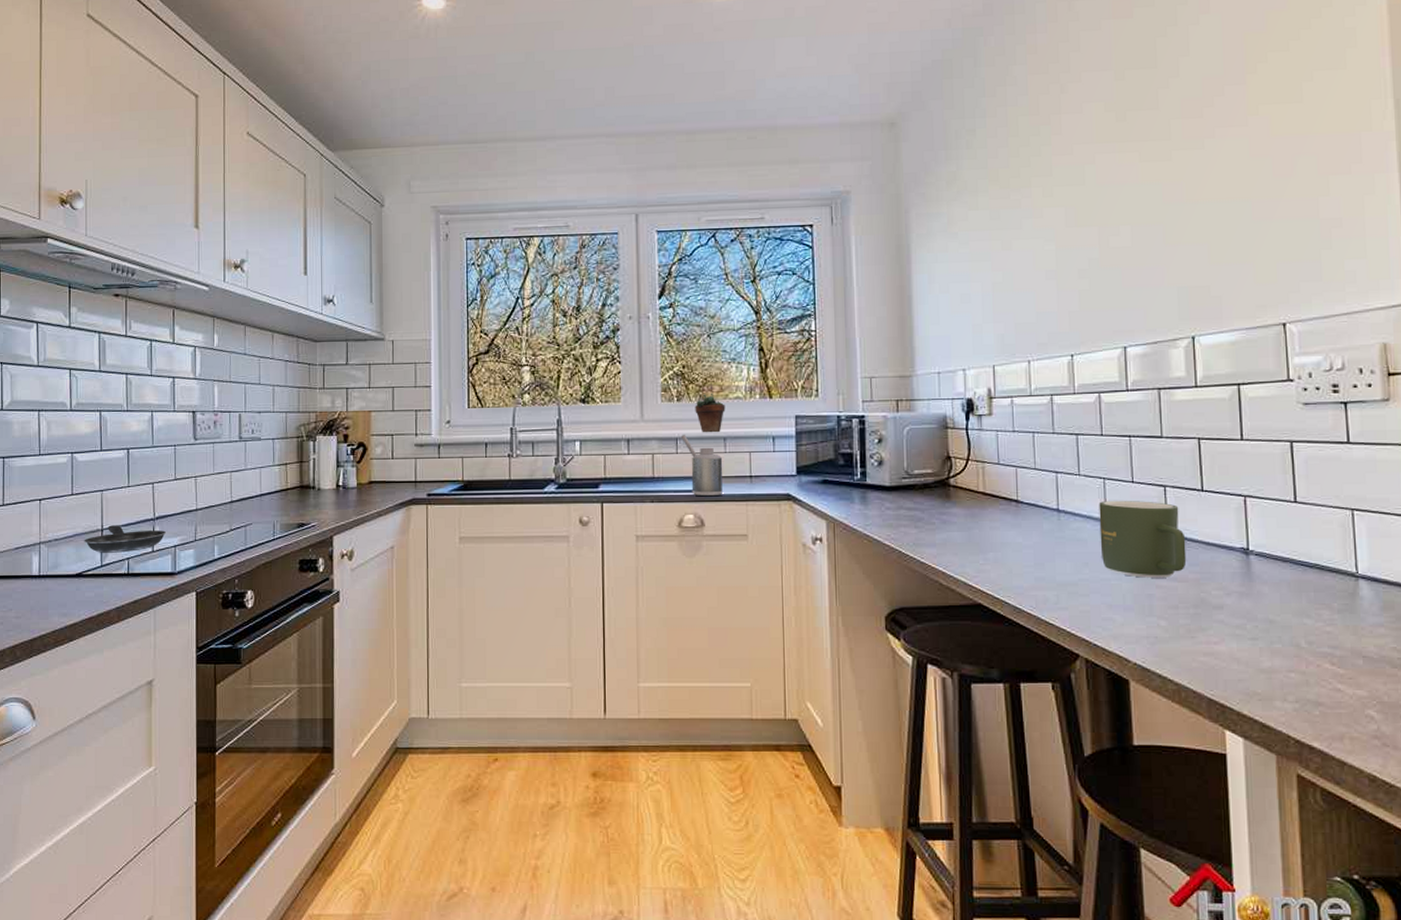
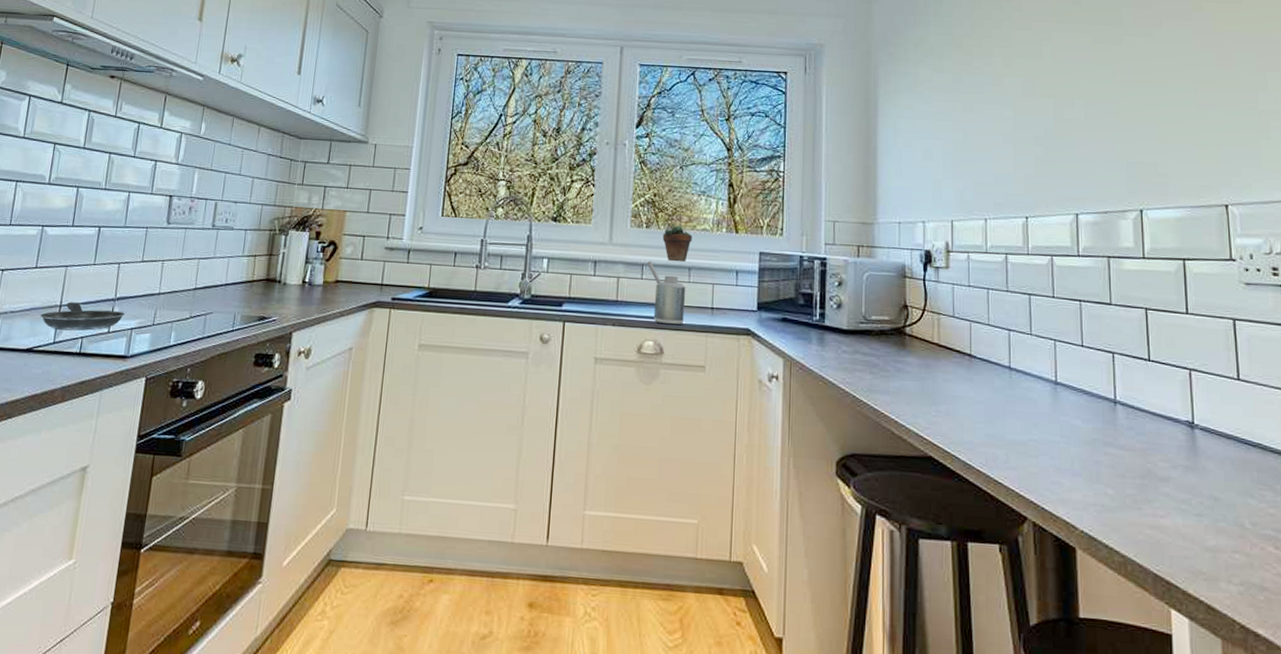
mug: present [1099,500,1187,578] -> none [1049,362,1134,445]

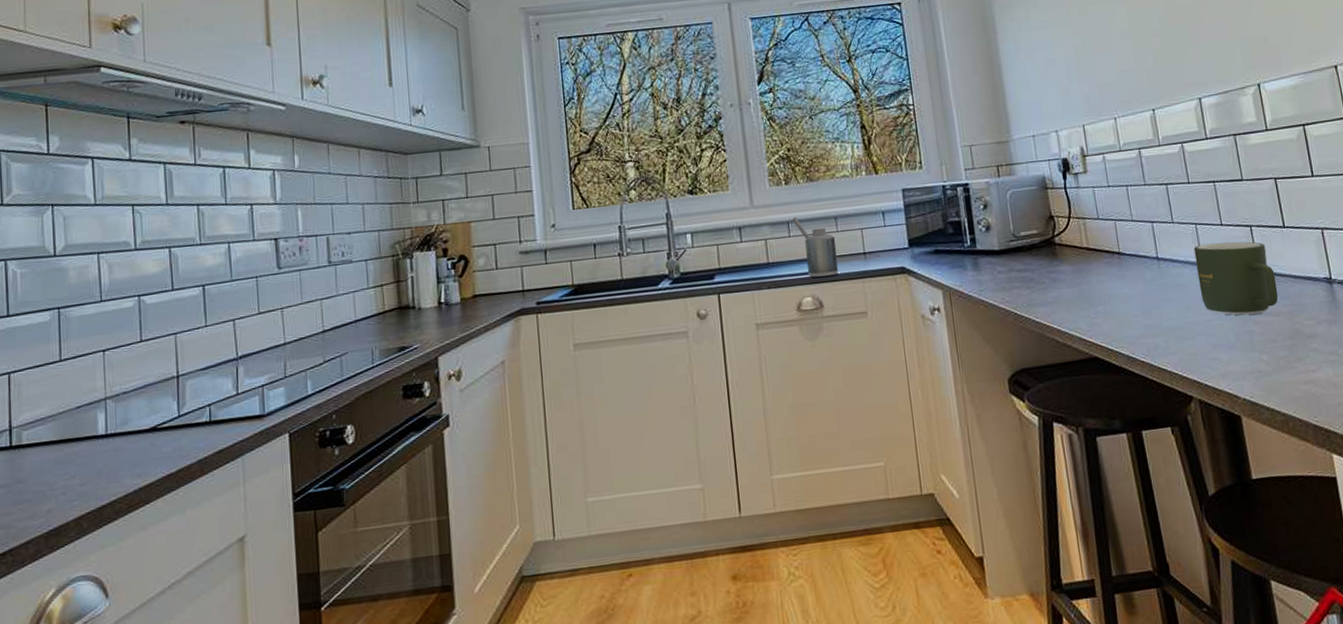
frying pan: present [40,302,126,331] -> none [157,369,252,403]
succulent plant: present [662,214,693,262] -> none [803,164,834,214]
mug: none [1049,362,1134,445] -> present [1193,241,1279,316]

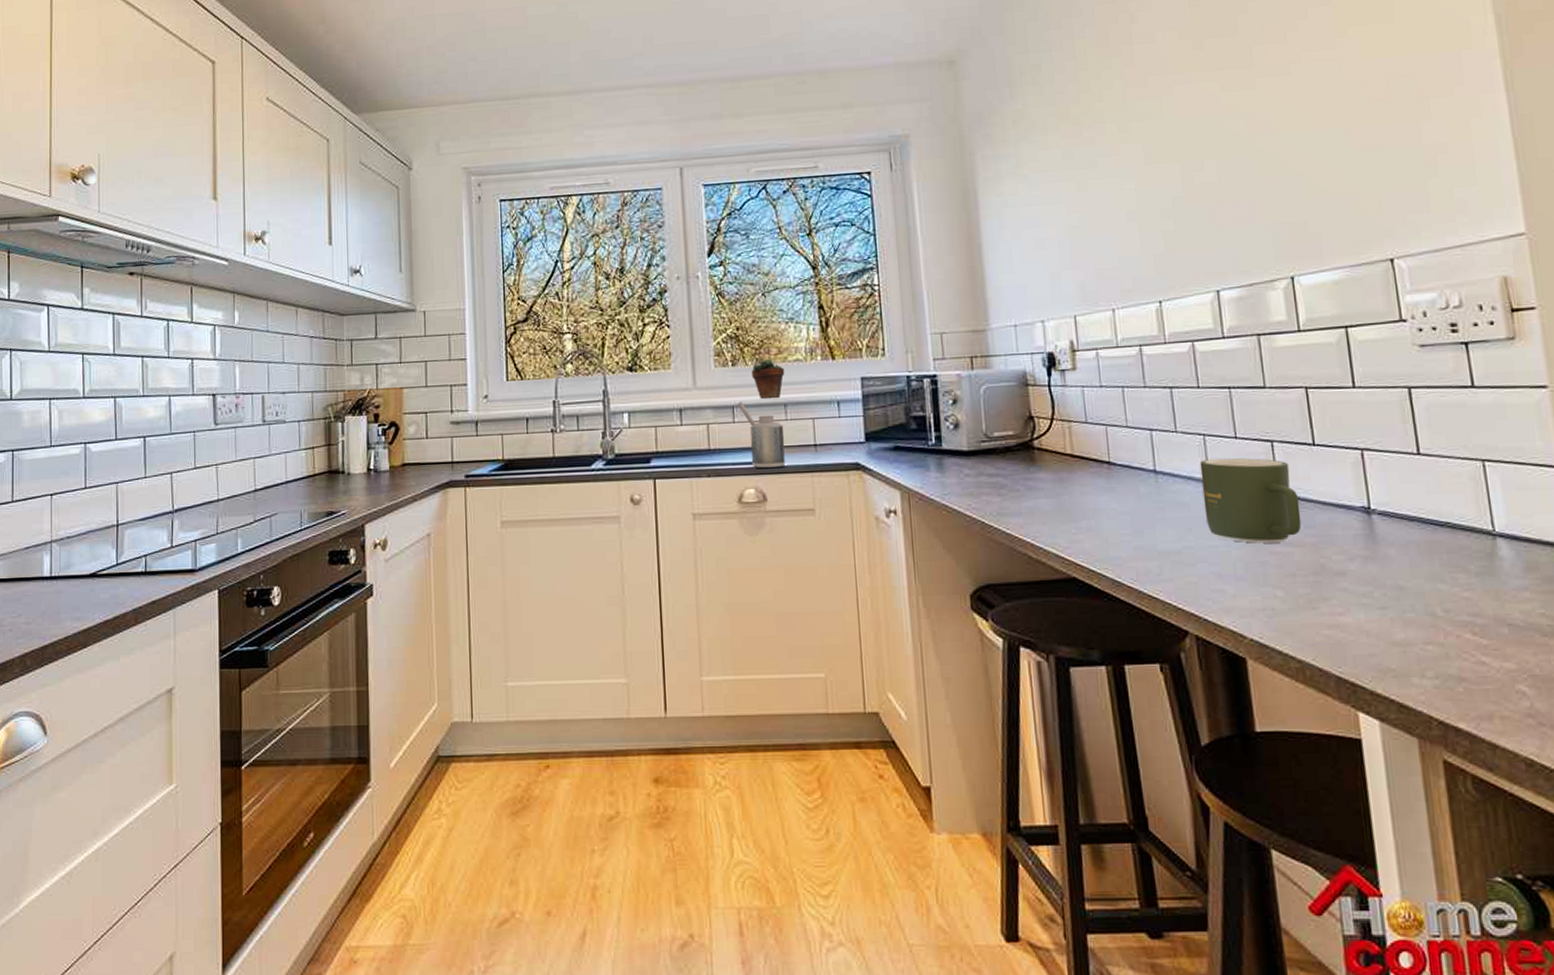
succulent plant: none [803,164,834,214] -> present [751,346,785,400]

